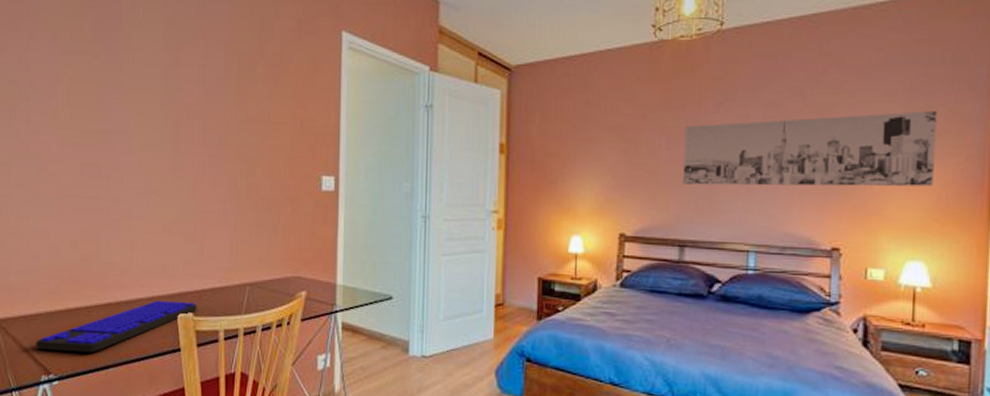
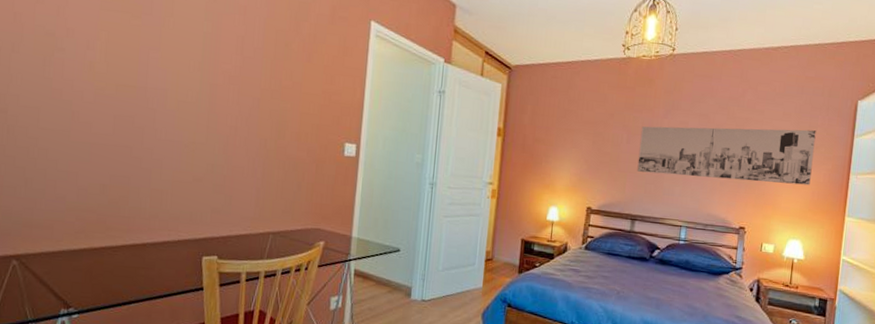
keyboard: present [36,300,197,352] -> none [57,243,222,289]

